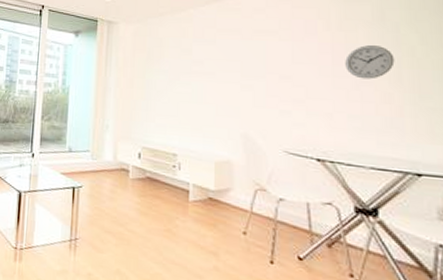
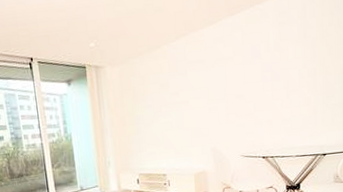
wall clock: present [345,44,395,79] -> none [280,59,312,89]

